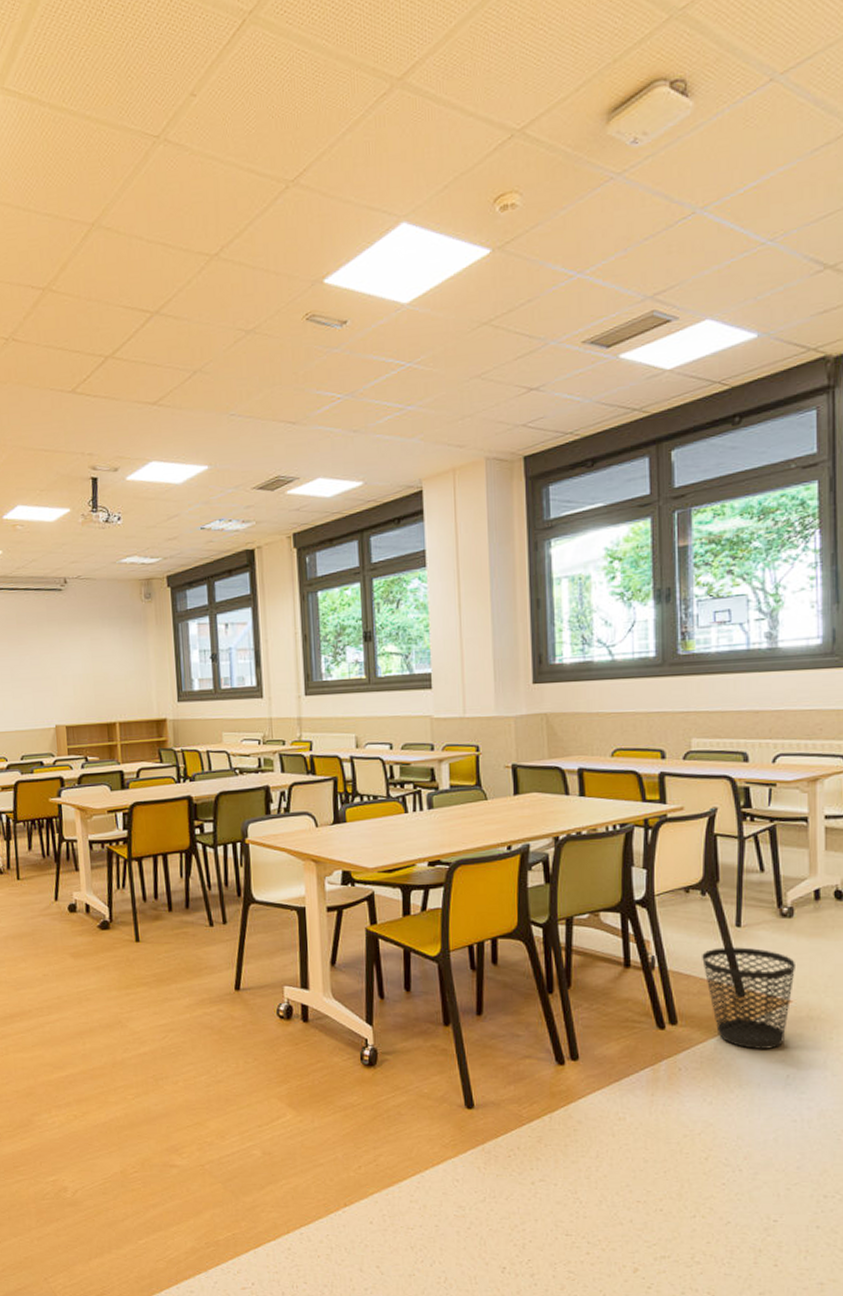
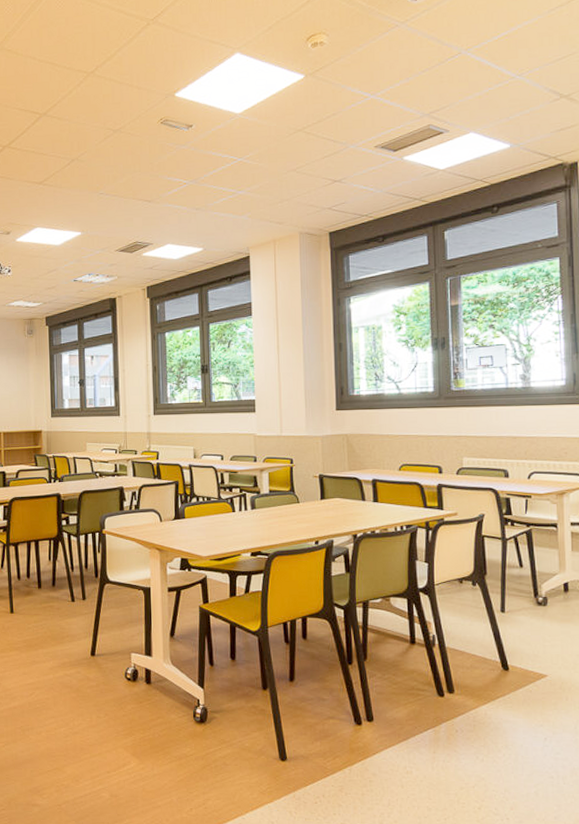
wastebasket: present [702,947,795,1049] -> none [474,629,550,715]

